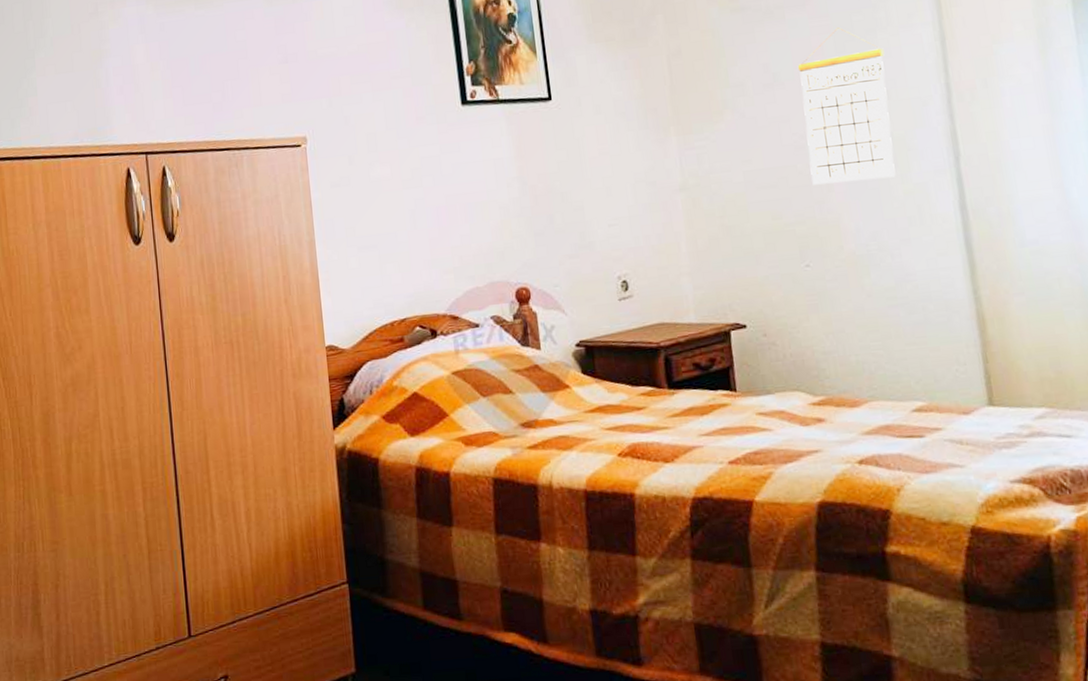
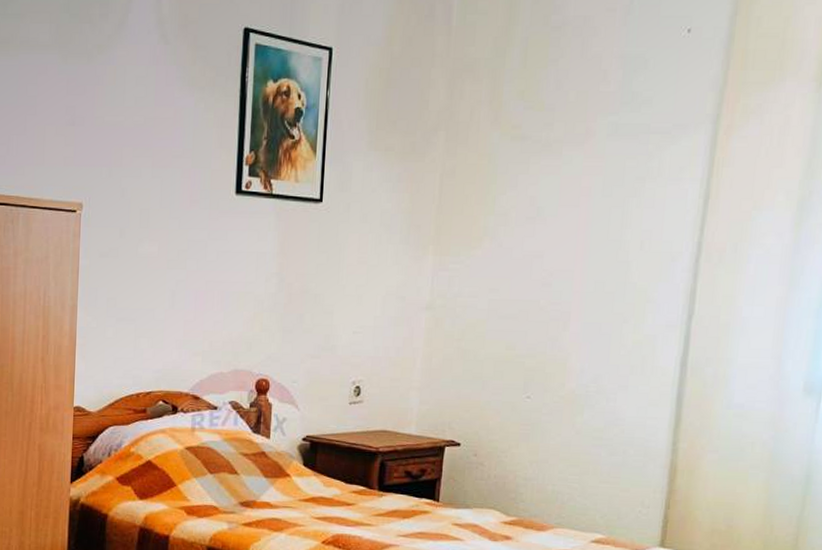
calendar: present [797,27,896,185] -> none [550,171,648,326]

